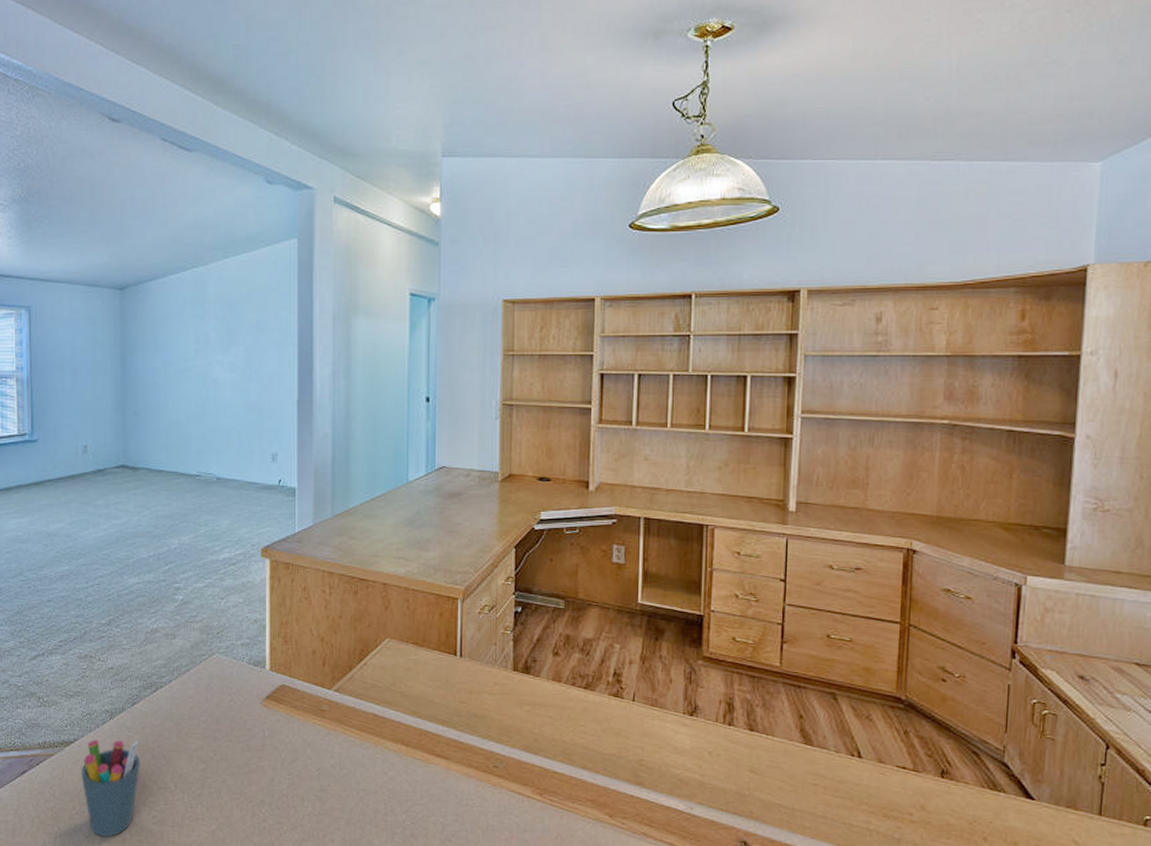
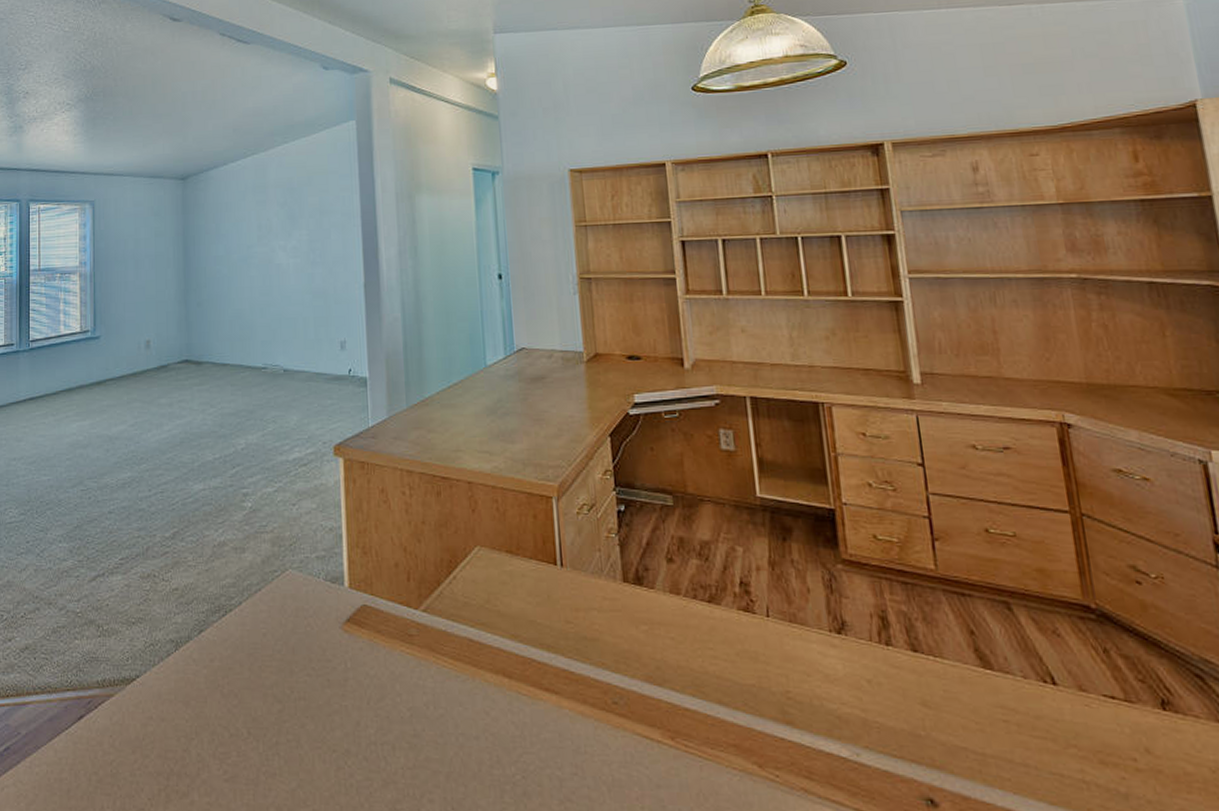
pen holder: present [81,740,140,837] -> none [143,675,209,799]

